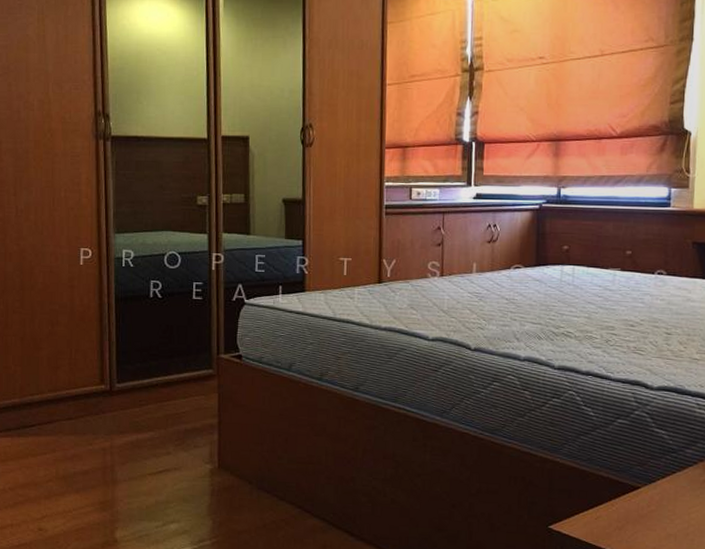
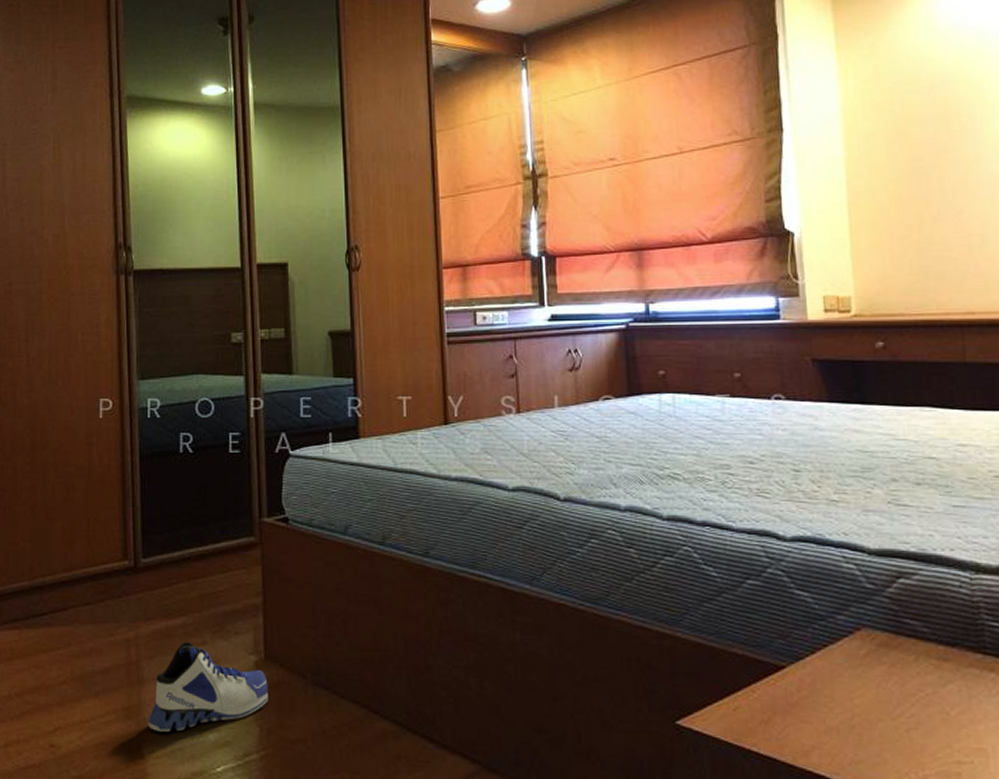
sneaker: none [120,452,220,521] -> present [148,642,268,732]

